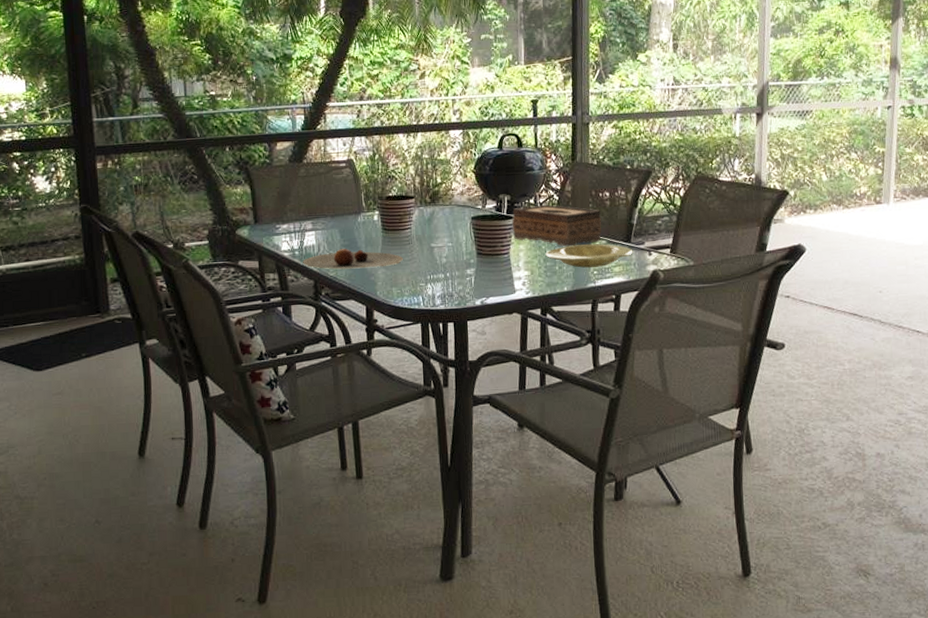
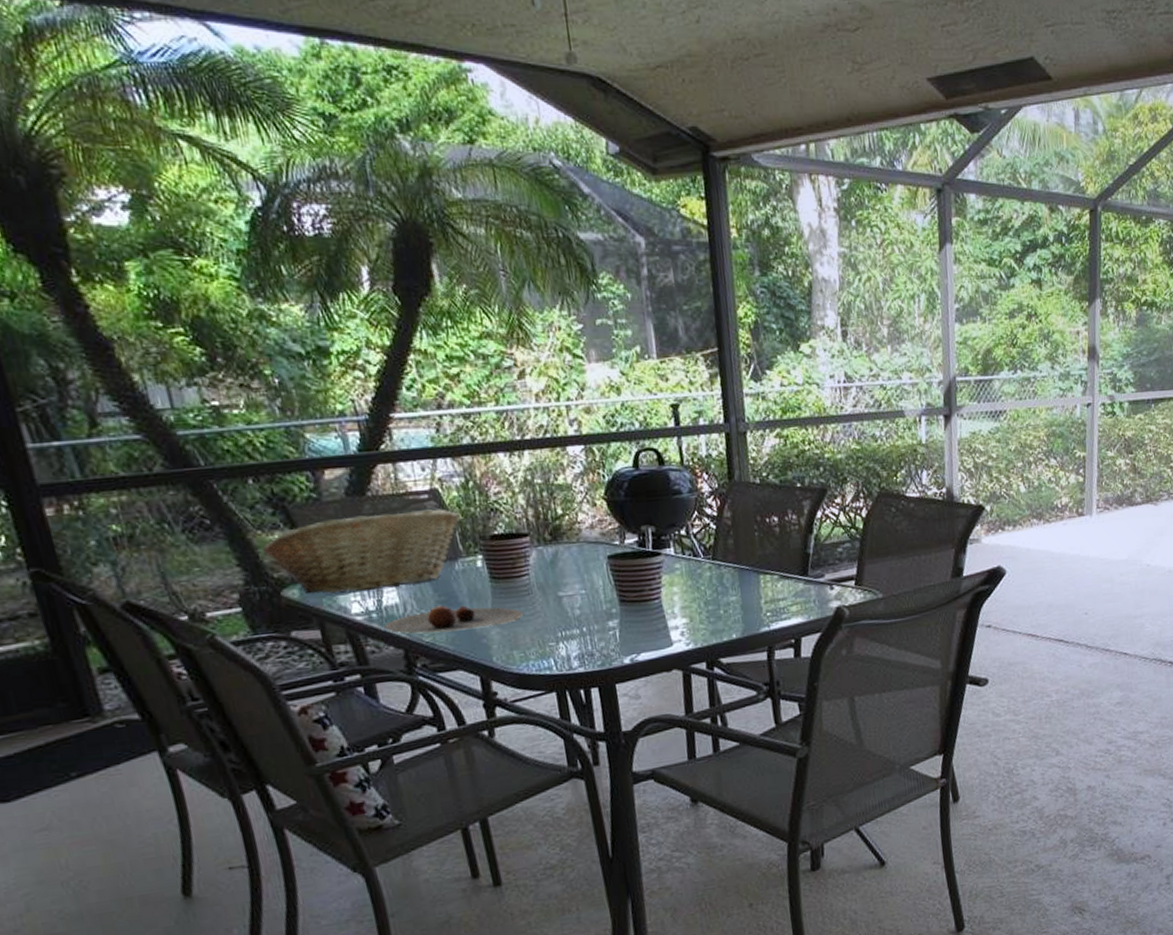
fruit basket: none [228,174,365,234] -> present [263,508,459,594]
tissue box: present [511,204,602,247] -> none [659,535,772,586]
plate: present [545,244,633,268] -> none [706,579,812,610]

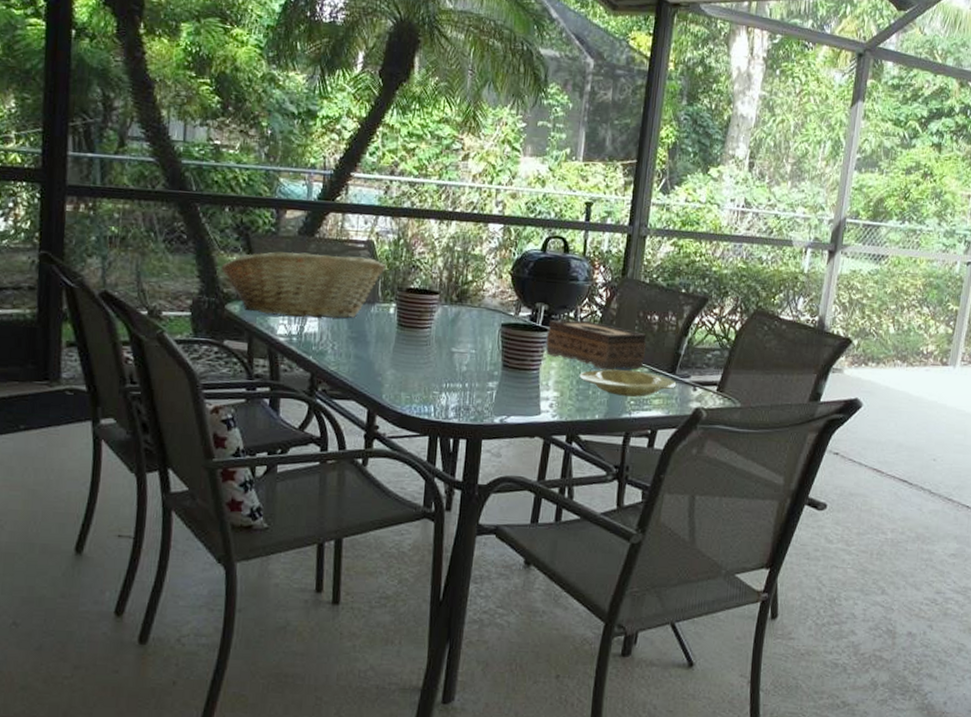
plate: present [384,605,524,634] -> none [300,341,418,367]
tissue box: none [659,535,772,586] -> present [545,320,647,371]
plate: none [706,579,812,610] -> present [579,369,677,397]

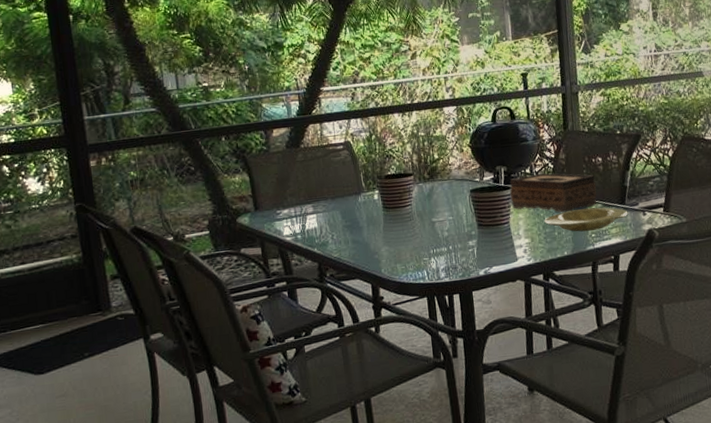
fruit basket: present [221,251,385,318] -> none [227,156,364,221]

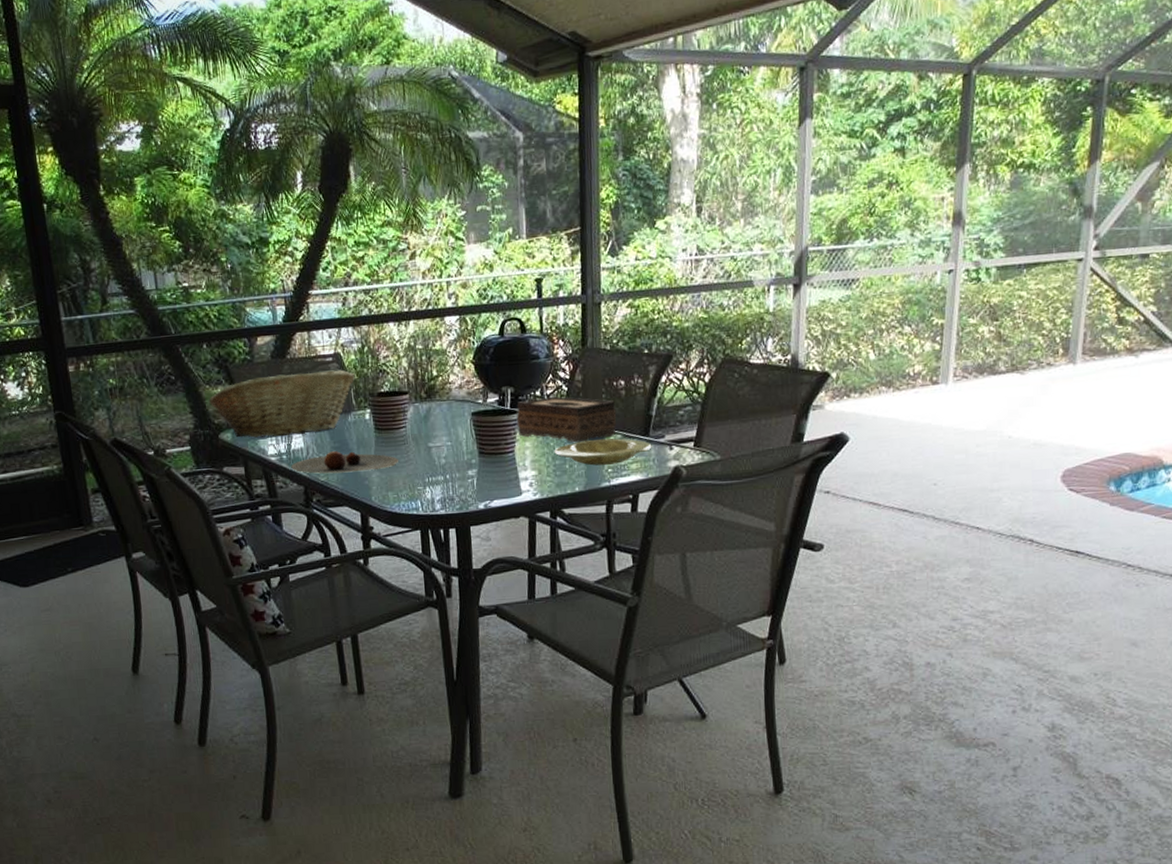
fruit basket: none [227,156,364,221] -> present [209,369,354,438]
plate: none [305,229,406,251] -> present [291,451,399,474]

